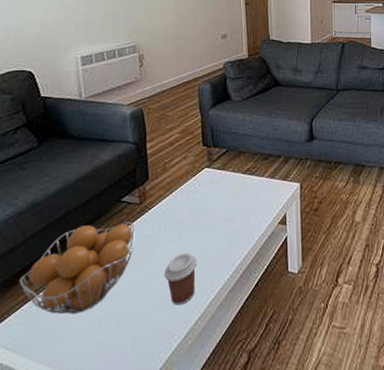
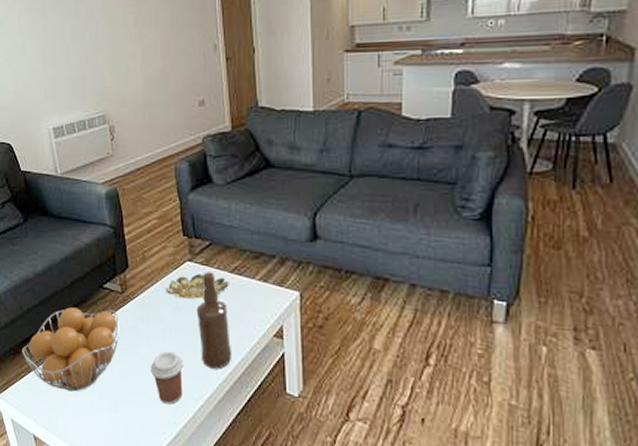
bowl: none [184,178,242,203] -> present [166,274,229,300]
bottle: none [211,175,243,262] -> present [196,272,232,369]

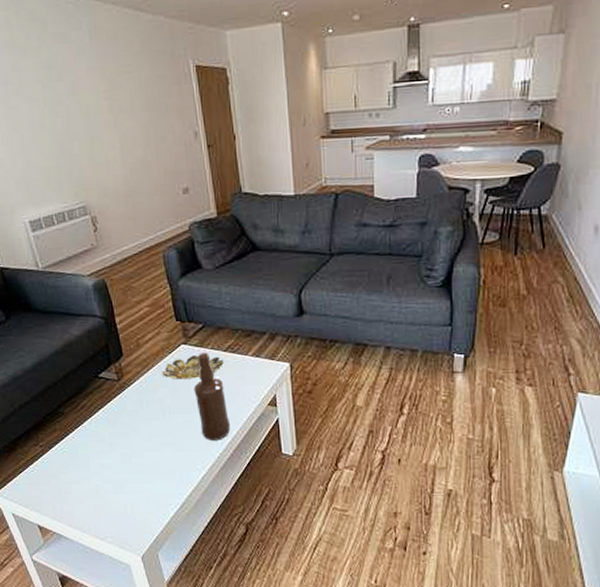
fruit basket: present [22,307,119,392] -> none [17,397,119,479]
coffee cup: present [150,351,184,405] -> none [152,429,186,478]

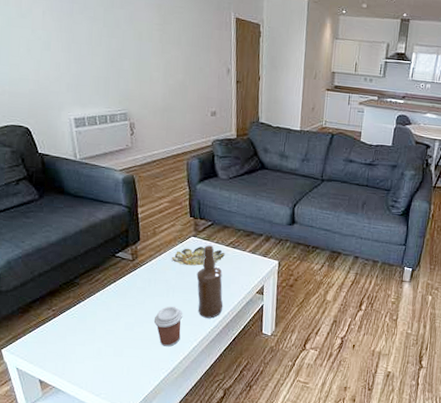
coffee cup: none [152,429,186,478] -> present [153,306,183,347]

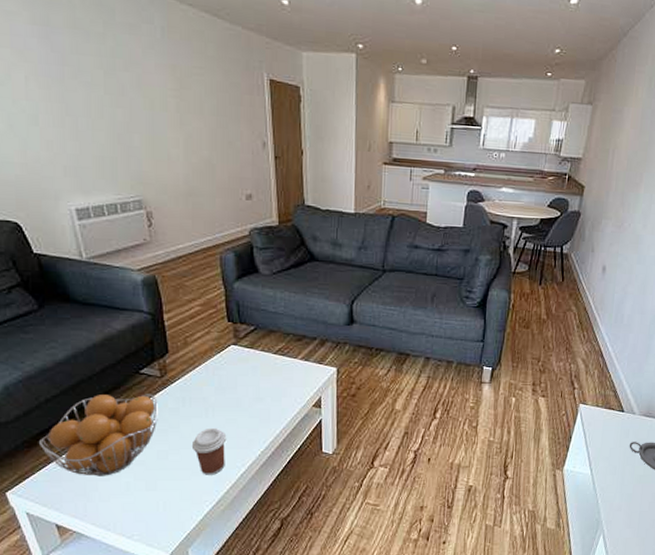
fruit basket: none [31,272,129,342] -> present [39,394,158,476]
bowl: present [172,247,225,266] -> none [209,356,273,380]
bottle: present [196,245,224,318] -> none [240,354,274,439]

